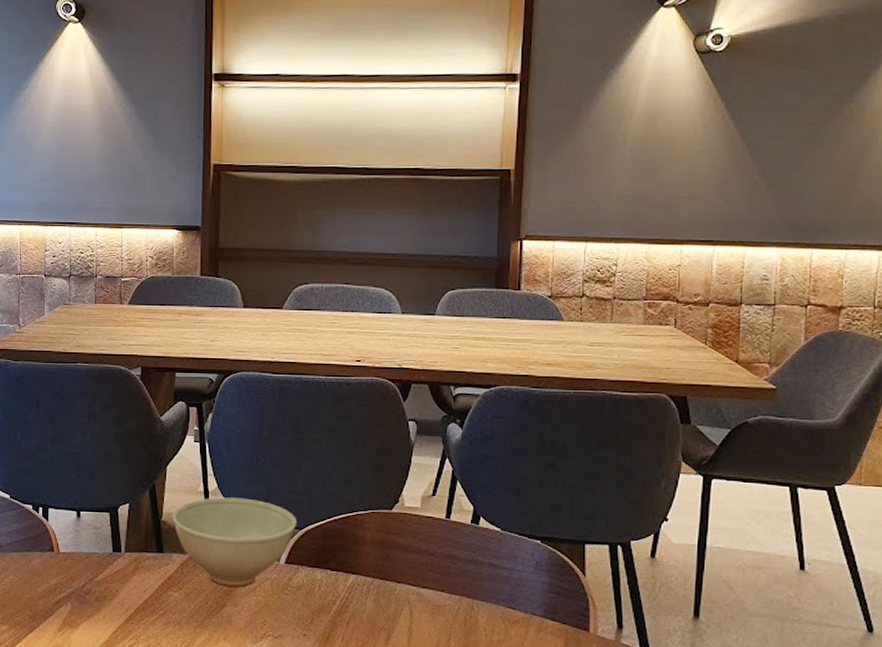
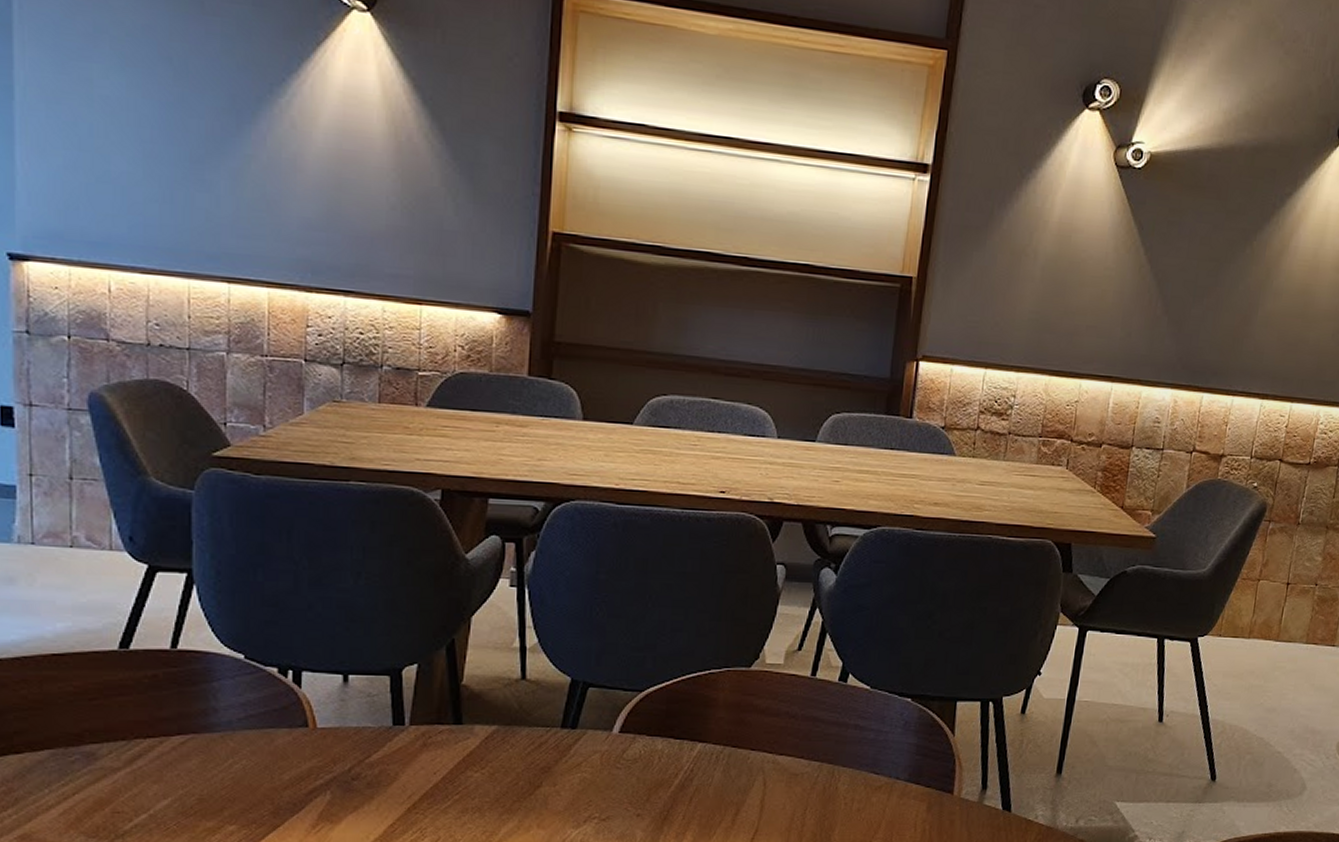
bowl: present [172,497,297,588] -> none [475,654,637,764]

